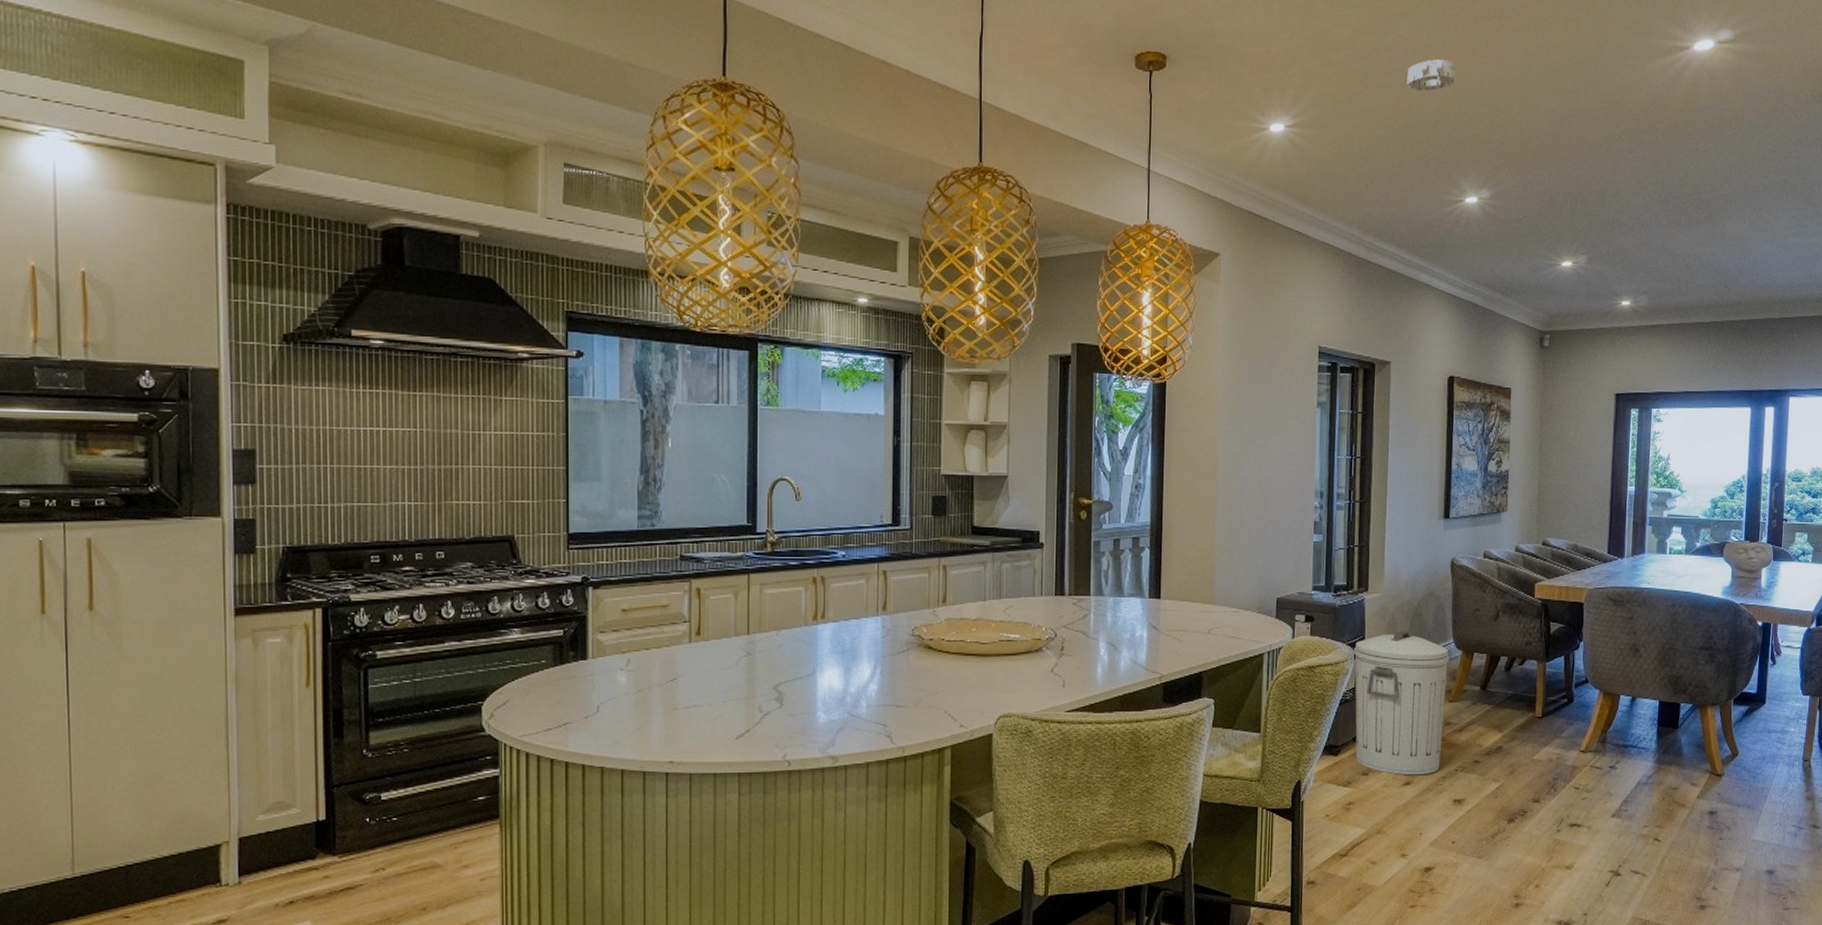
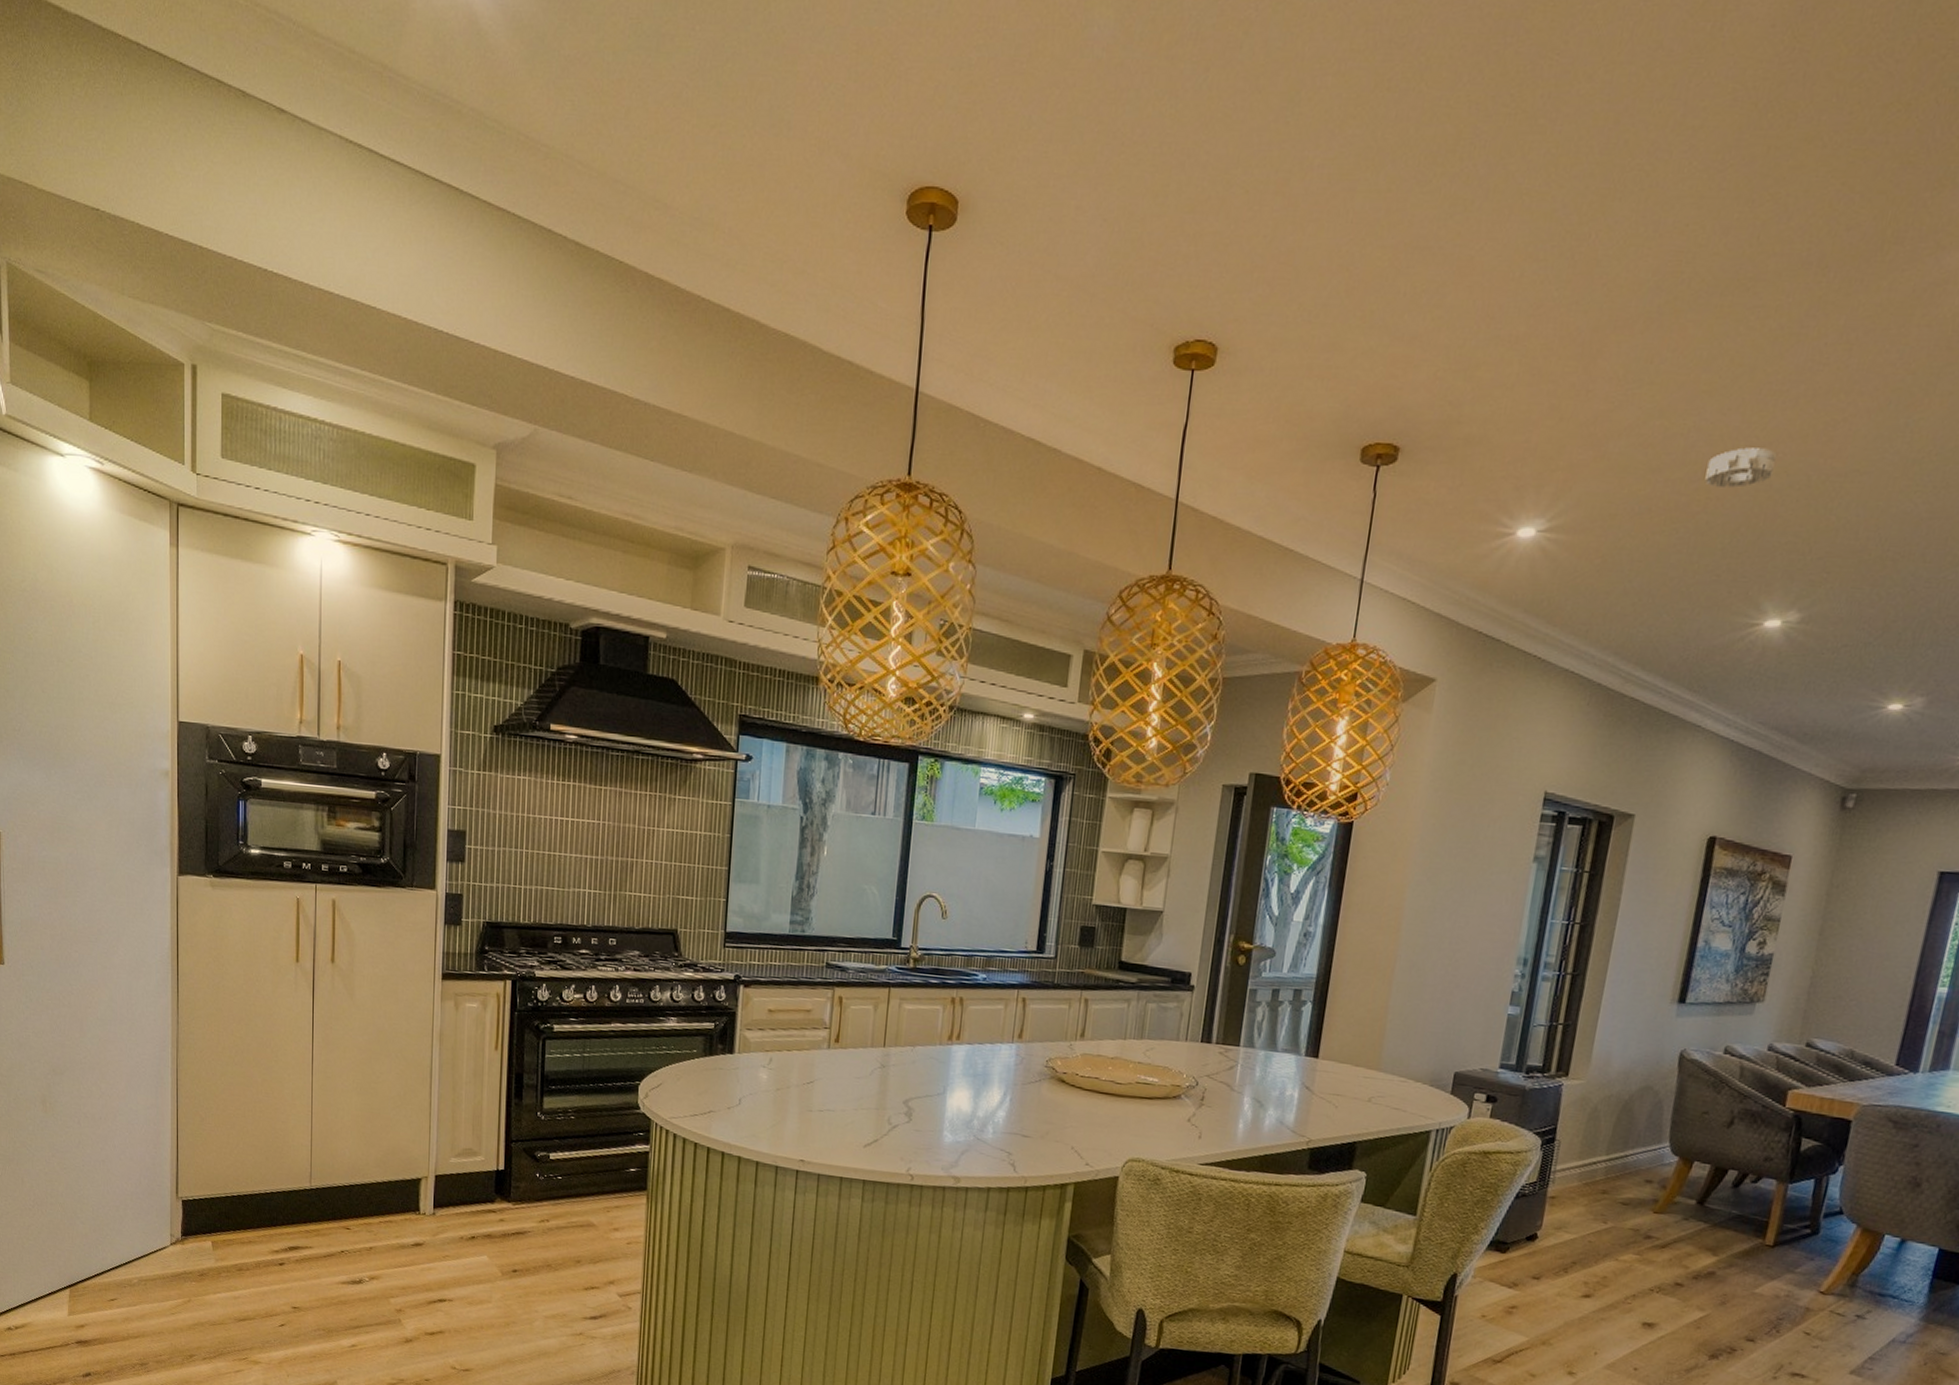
trash can: present [1354,631,1450,776] -> none [1527,1125,1662,1290]

